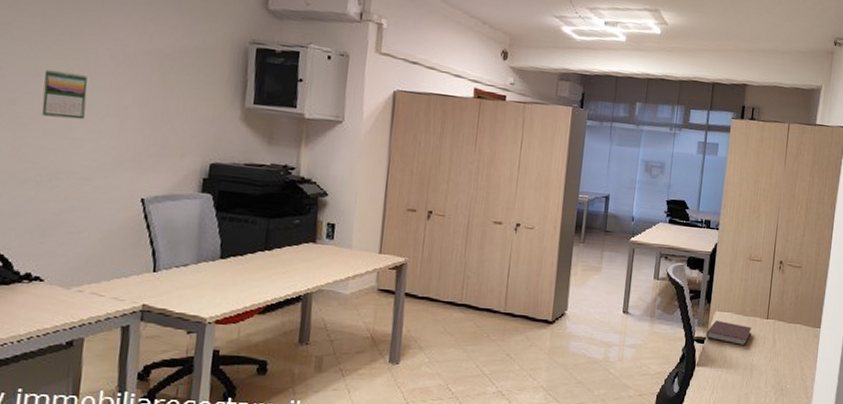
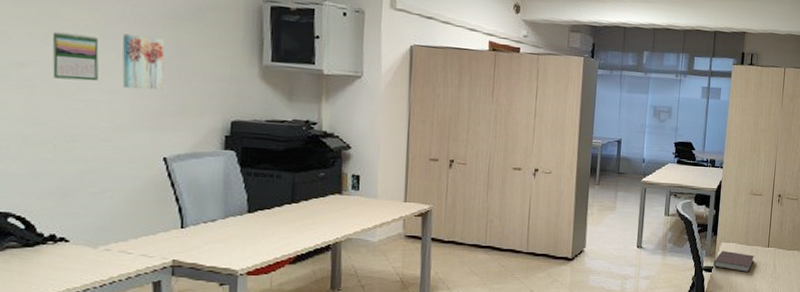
wall art: none [107,73,150,130] -> present [122,34,165,90]

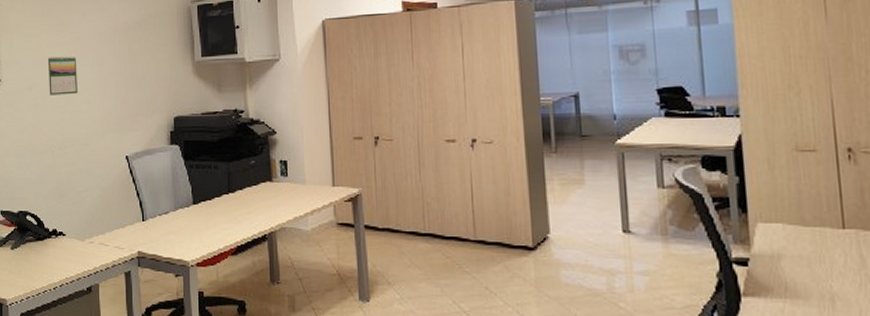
wall art: present [122,34,165,90] -> none [92,49,122,98]
notebook: present [713,250,754,273] -> none [749,234,821,268]

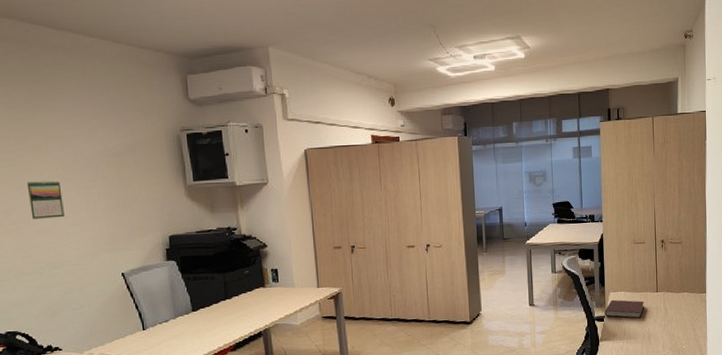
notebook: none [749,234,821,268] -> present [605,299,644,319]

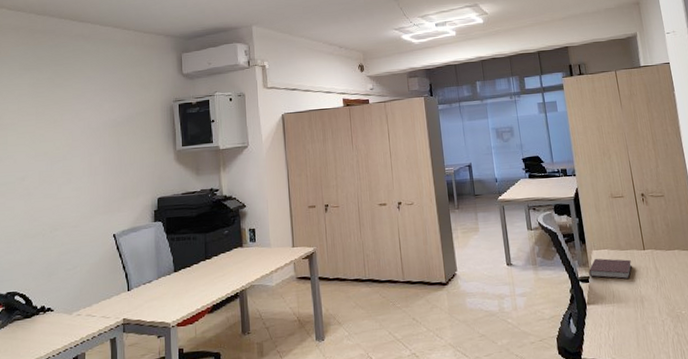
calendar: present [26,180,65,219] -> none [40,149,69,185]

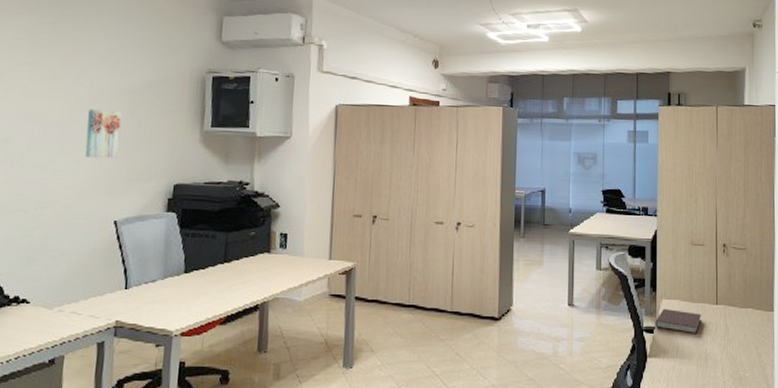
wall art: none [83,142,111,185] -> present [85,109,121,158]

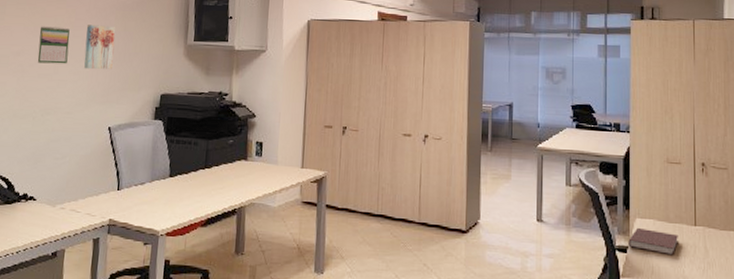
calendar: none [29,111,69,153] -> present [37,26,70,64]

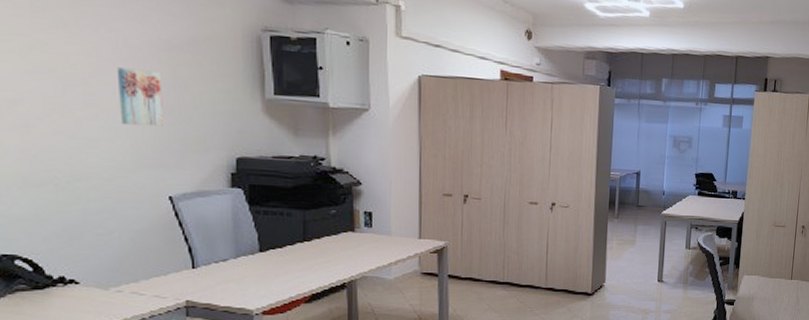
calendar: present [37,26,70,64] -> none [43,66,95,118]
notebook: present [628,227,678,256] -> none [735,283,777,306]

